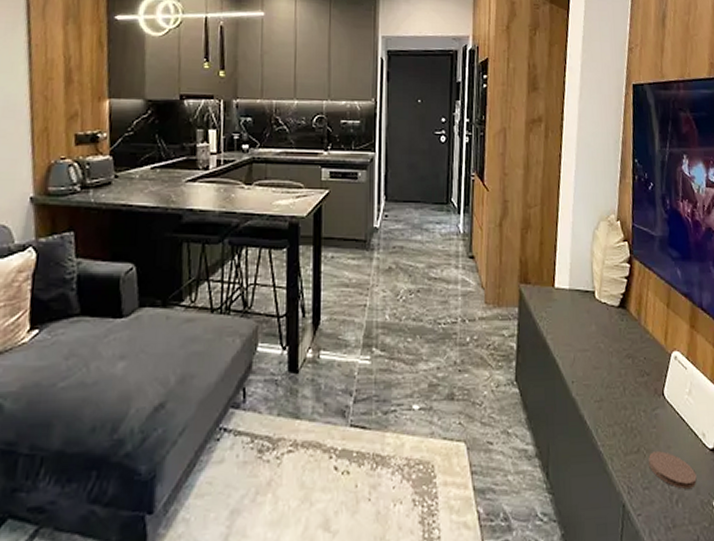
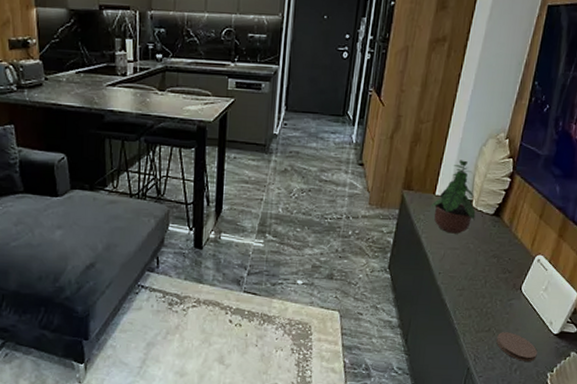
potted plant: none [550,246,601,332] -> present [429,160,476,234]

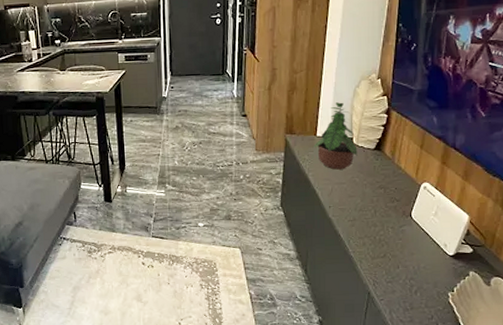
coaster: present [496,332,538,361] -> none [393,256,435,283]

